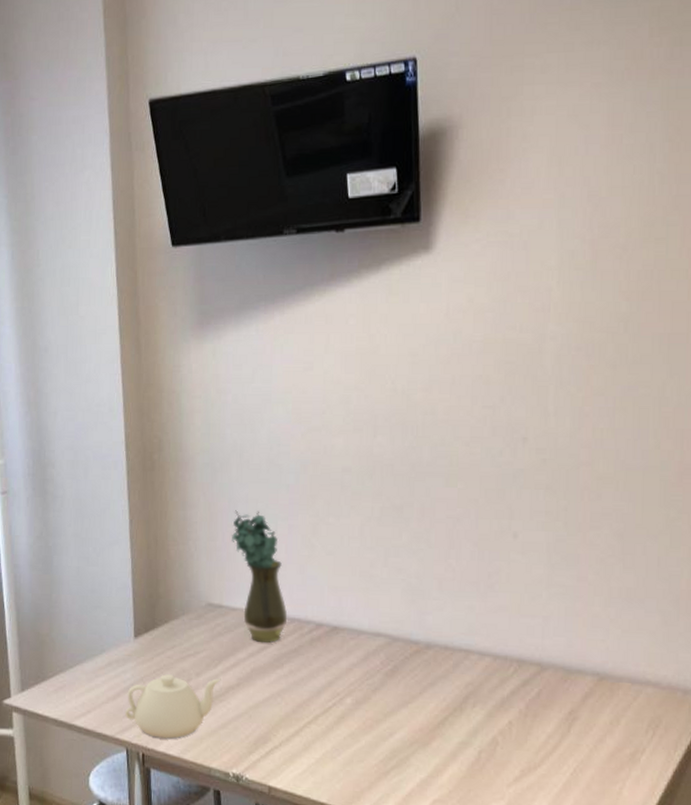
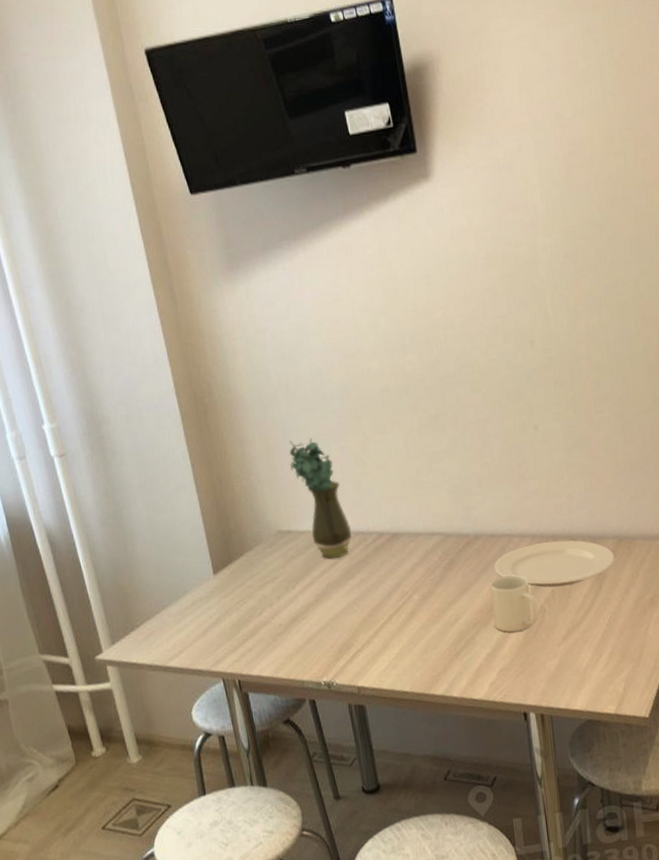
teapot: present [125,674,221,739] -> none [215,598,301,664]
mug: none [434,695,489,761] -> present [489,575,538,633]
plate: none [442,665,592,720] -> present [493,540,615,587]

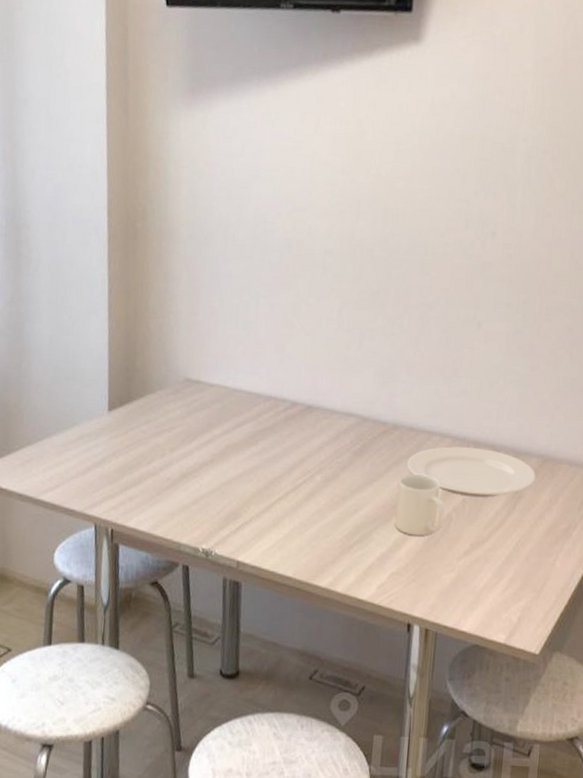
vase: present [290,438,352,559] -> none [213,285,265,420]

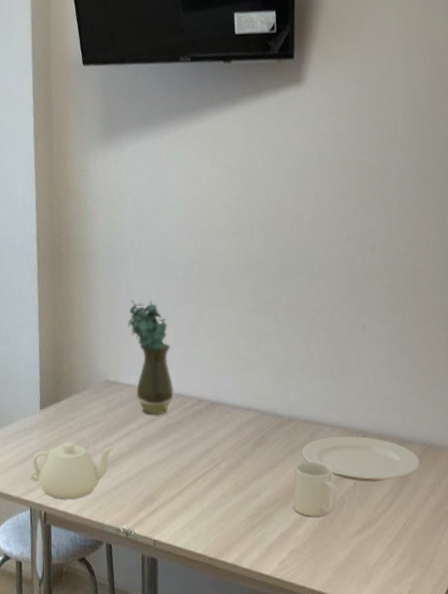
teapot: none [95,449,195,515] -> present [30,442,115,499]
vase: none [213,285,265,420] -> present [128,299,174,416]

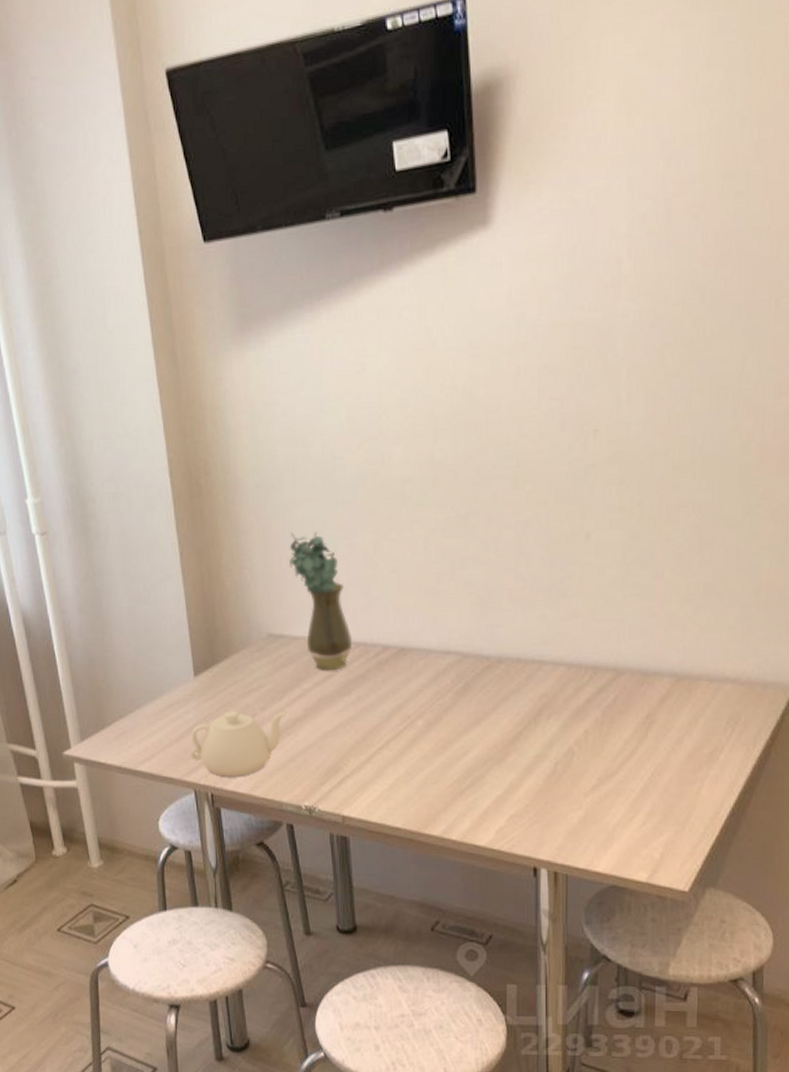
mug: present [293,461,337,517] -> none [509,709,565,775]
plate: present [301,436,420,482] -> none [516,673,670,727]

